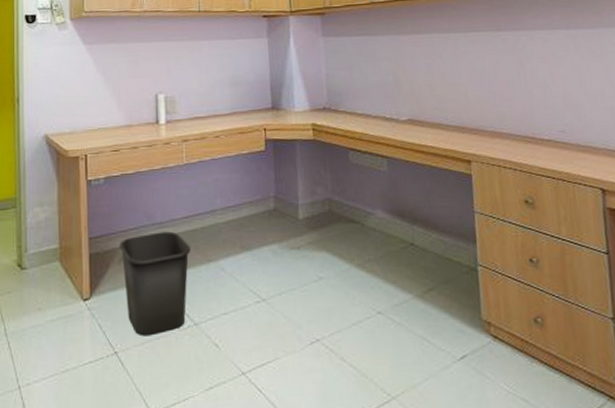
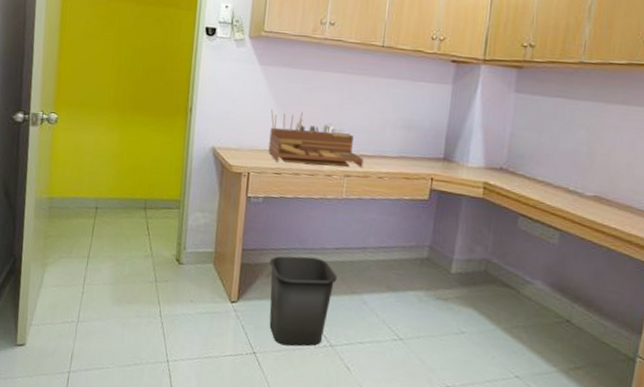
desk organizer: none [101,84,199,139] -> present [268,109,364,168]

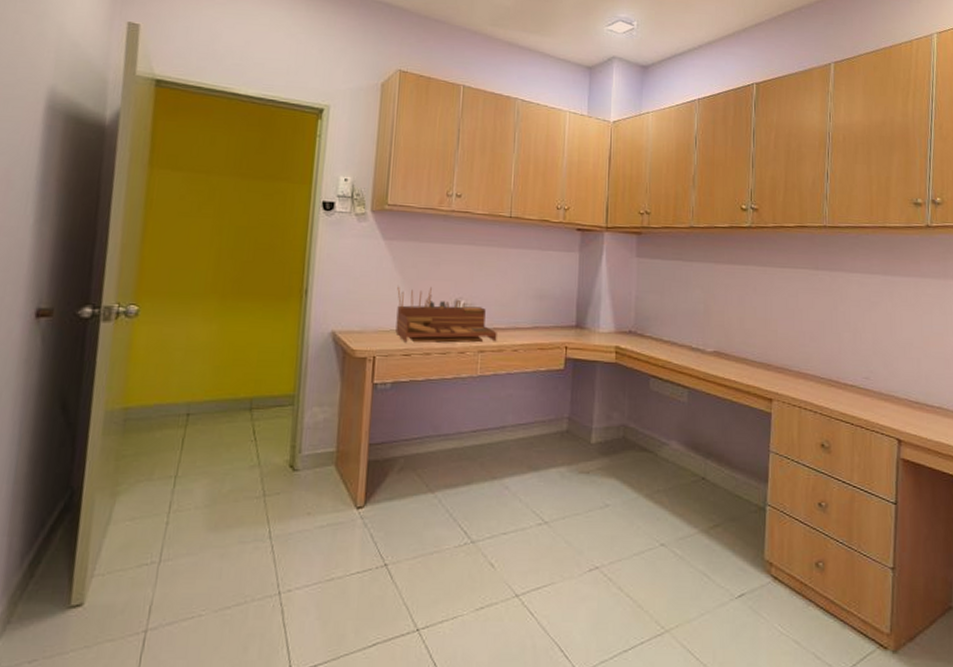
waste bin: present [269,255,338,347] -> none [400,444,476,551]

